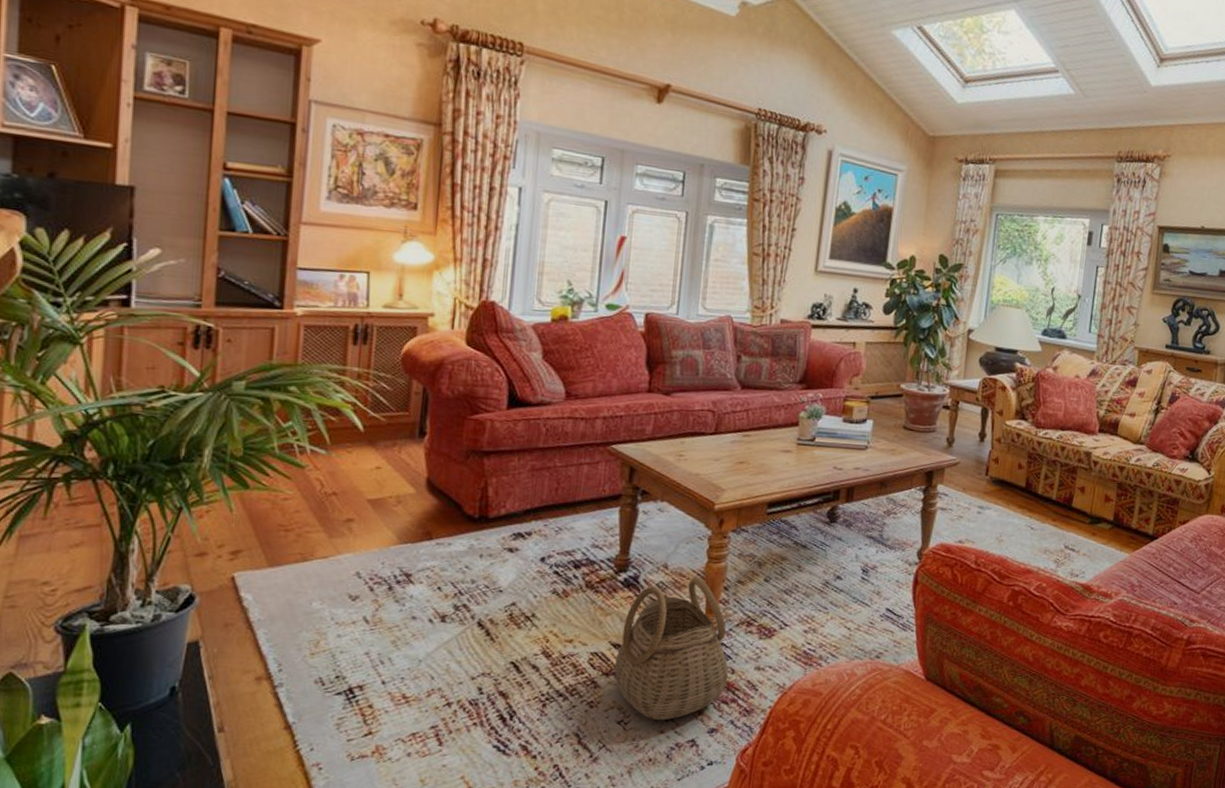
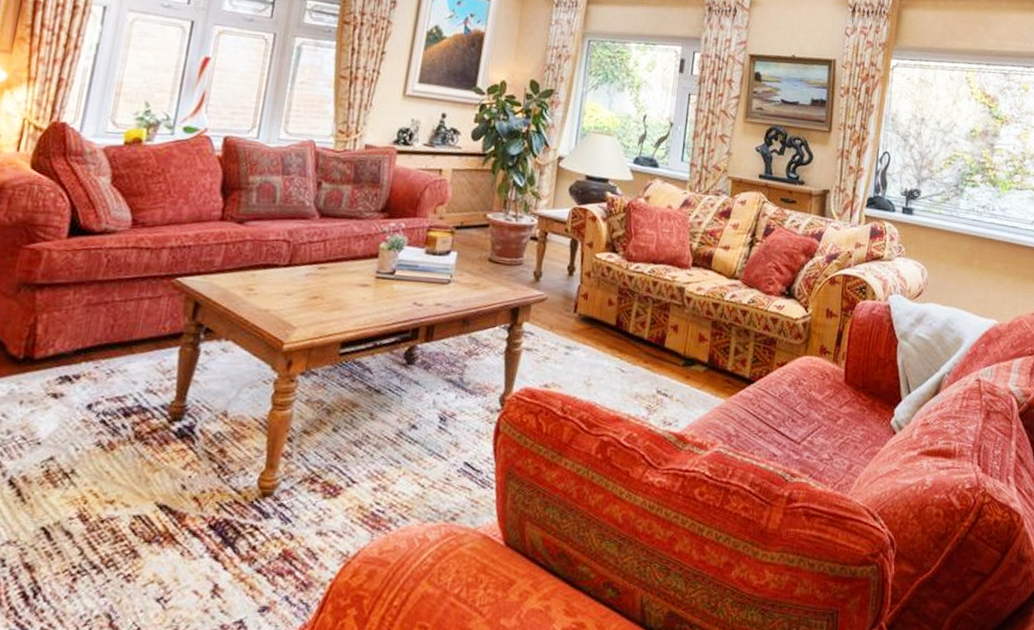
basket: present [614,576,729,721] -> none [158,426,287,597]

